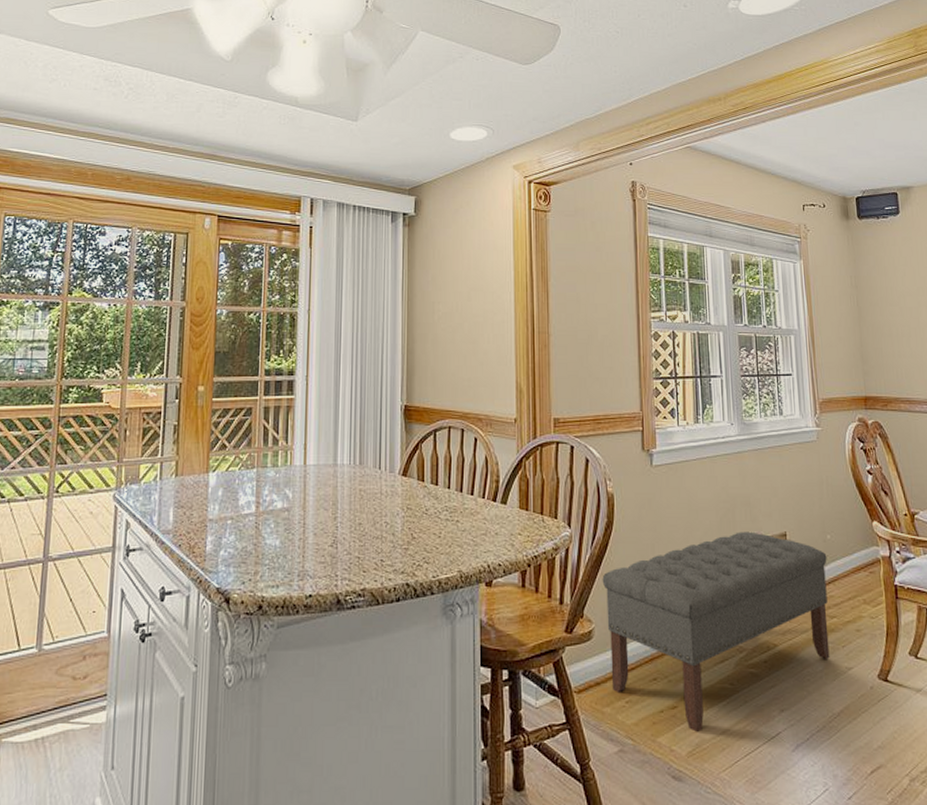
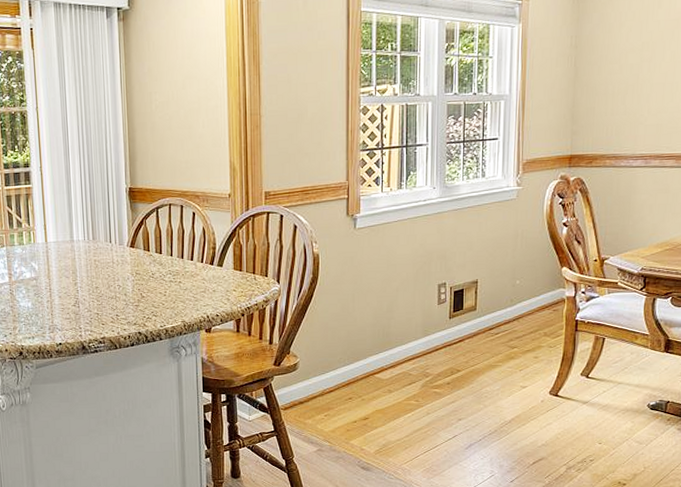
bench: present [602,531,830,732] -> none [307,280,514,436]

